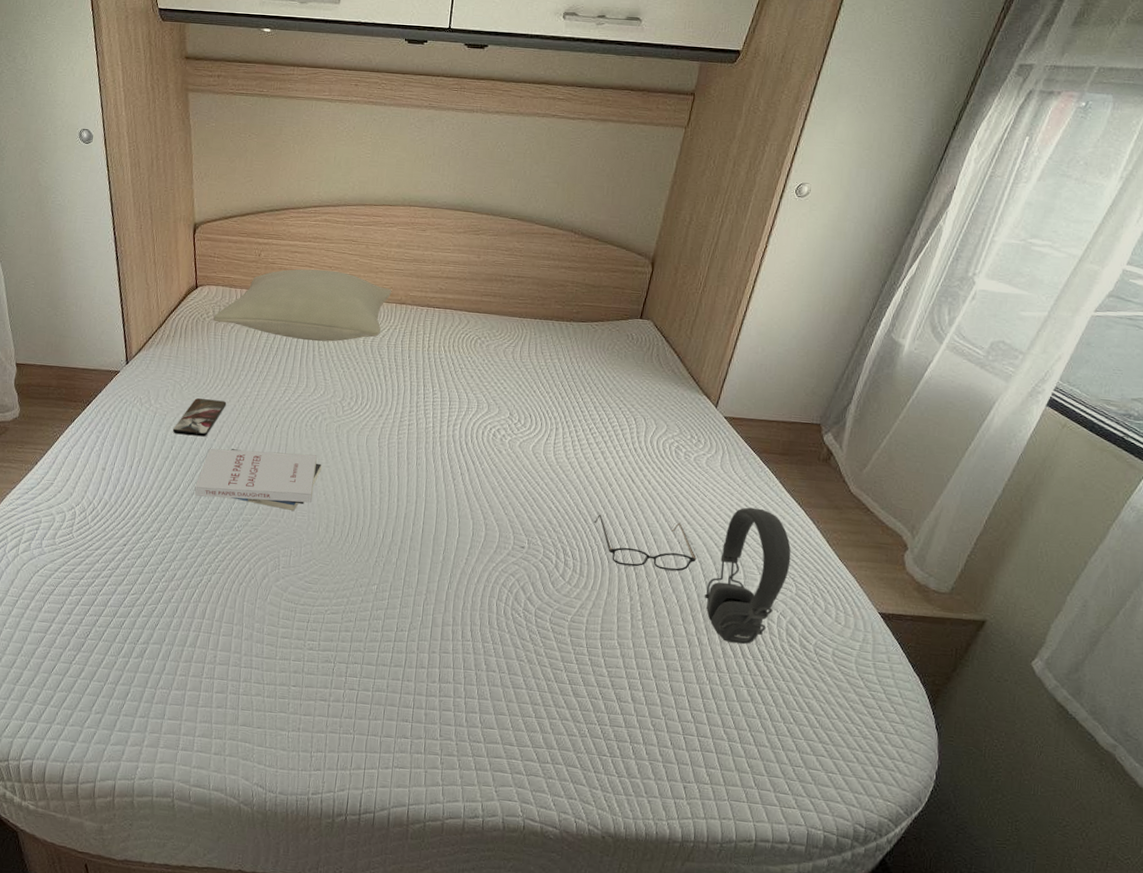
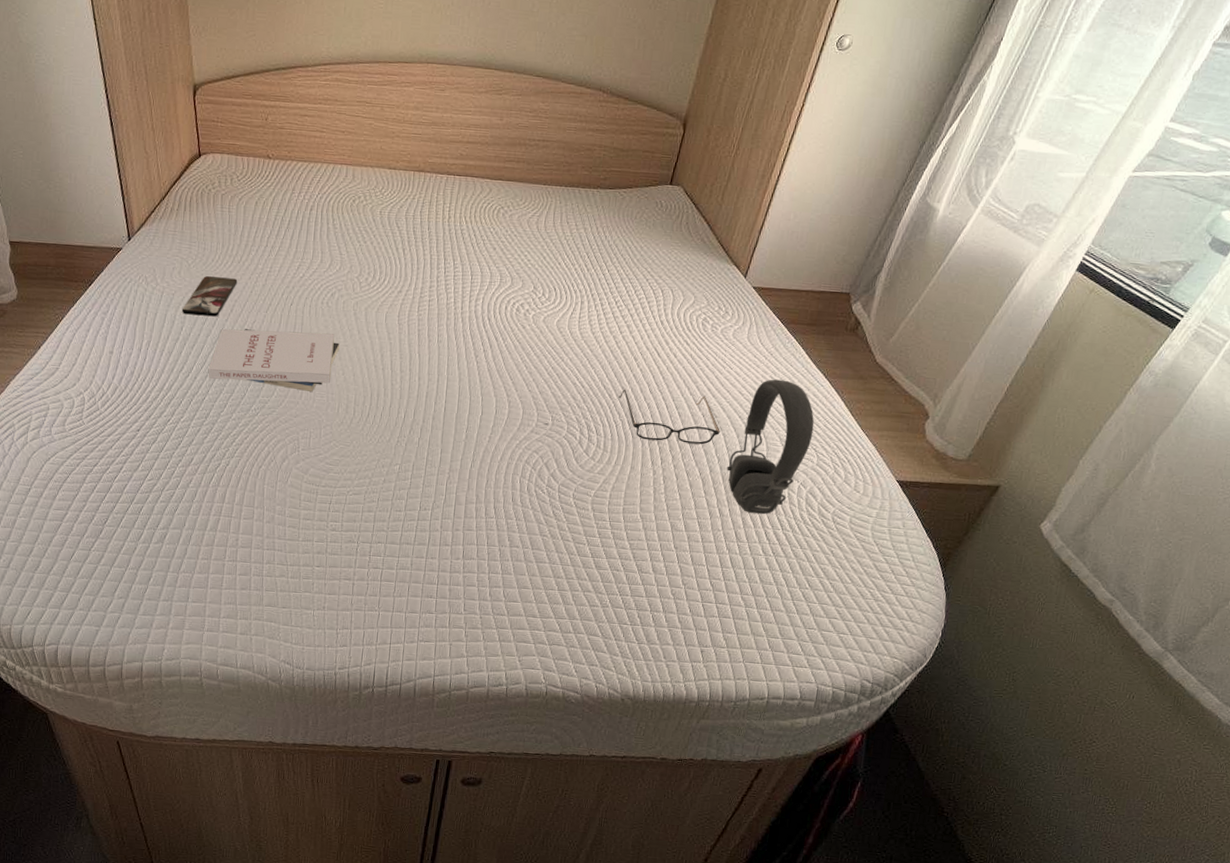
pillow: present [213,269,392,342] -> none [219,134,410,214]

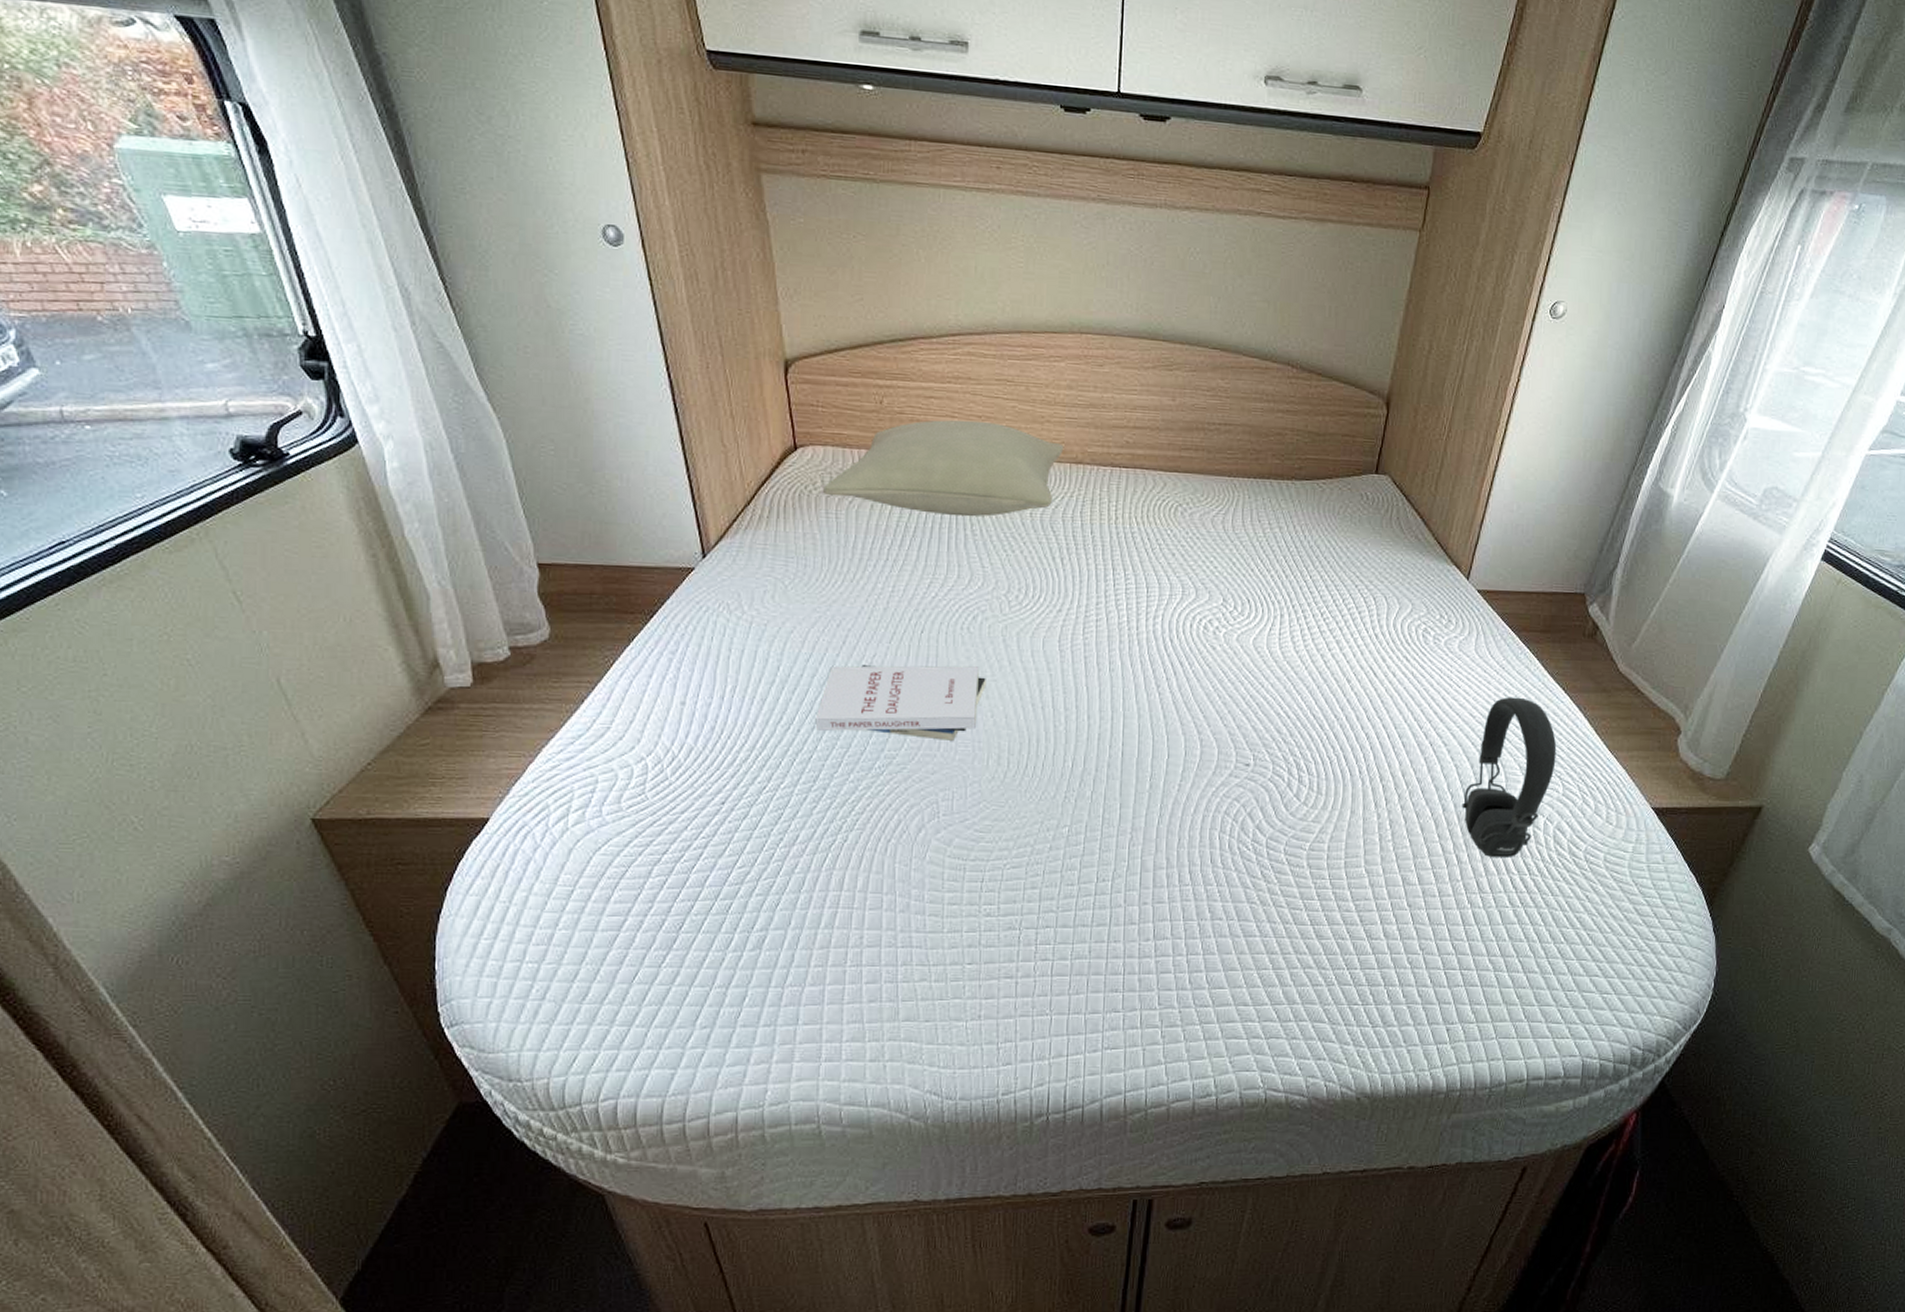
smartphone: present [181,276,238,317] -> none [777,600,851,652]
pillow: none [219,134,410,214] -> present [822,420,1064,517]
eyeglasses: present [618,389,720,445] -> none [1331,717,1452,779]

